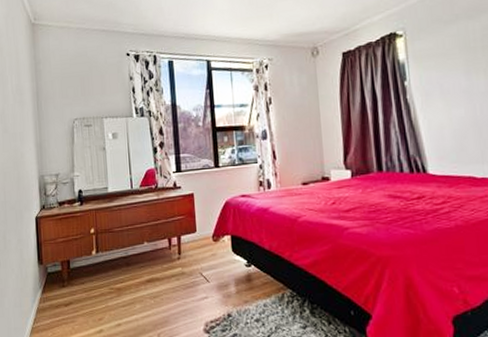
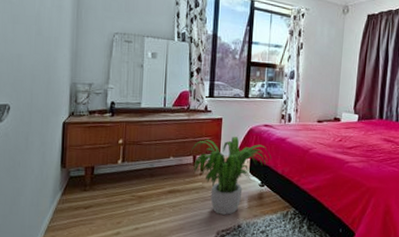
potted plant: none [165,211,255,303] -> present [191,136,272,215]

